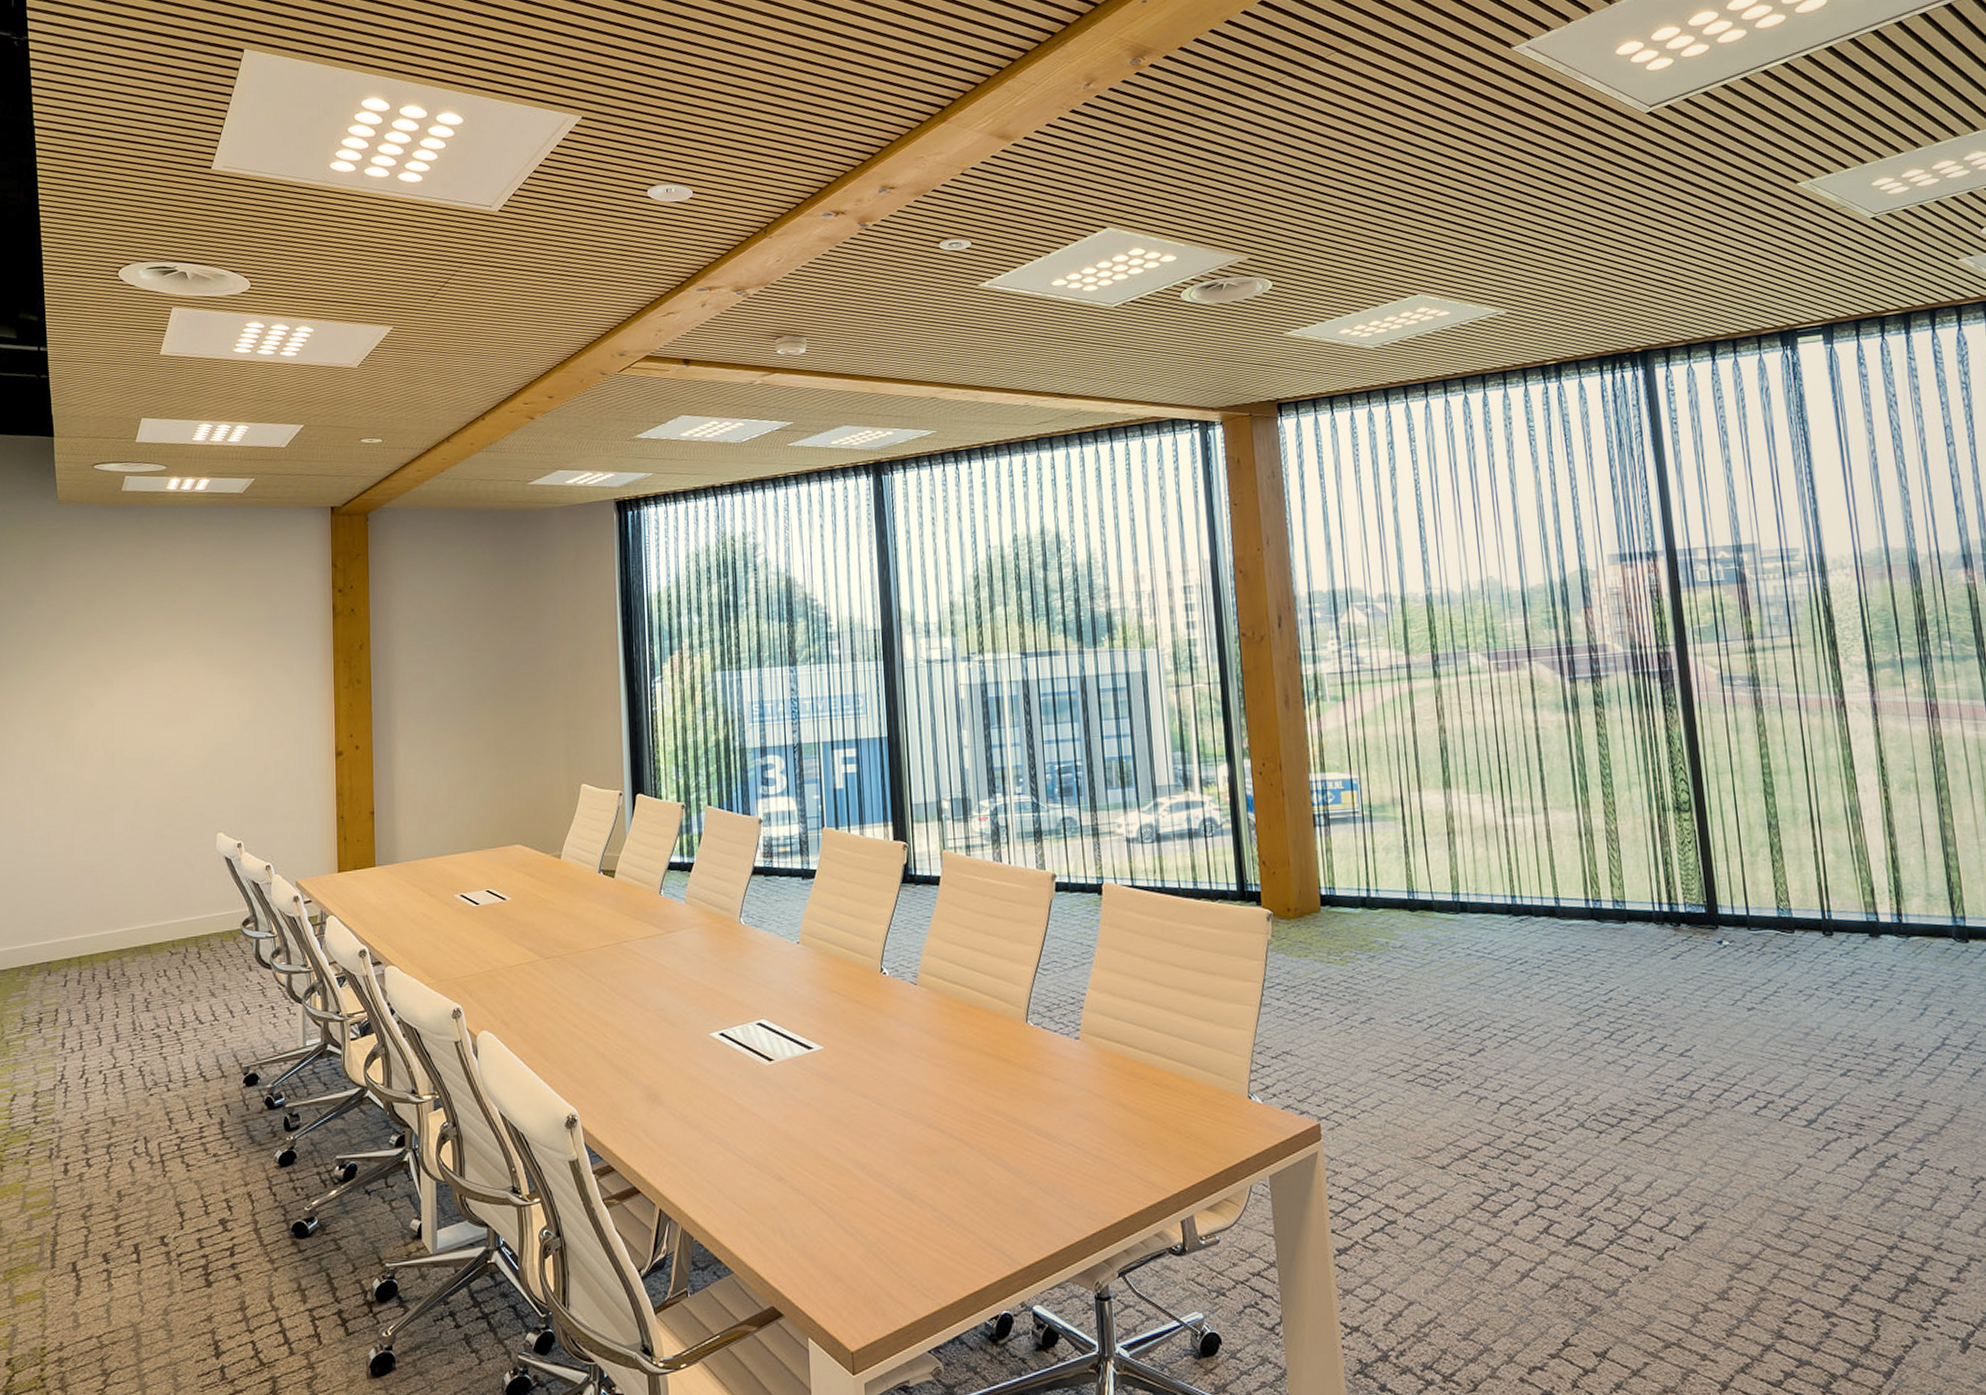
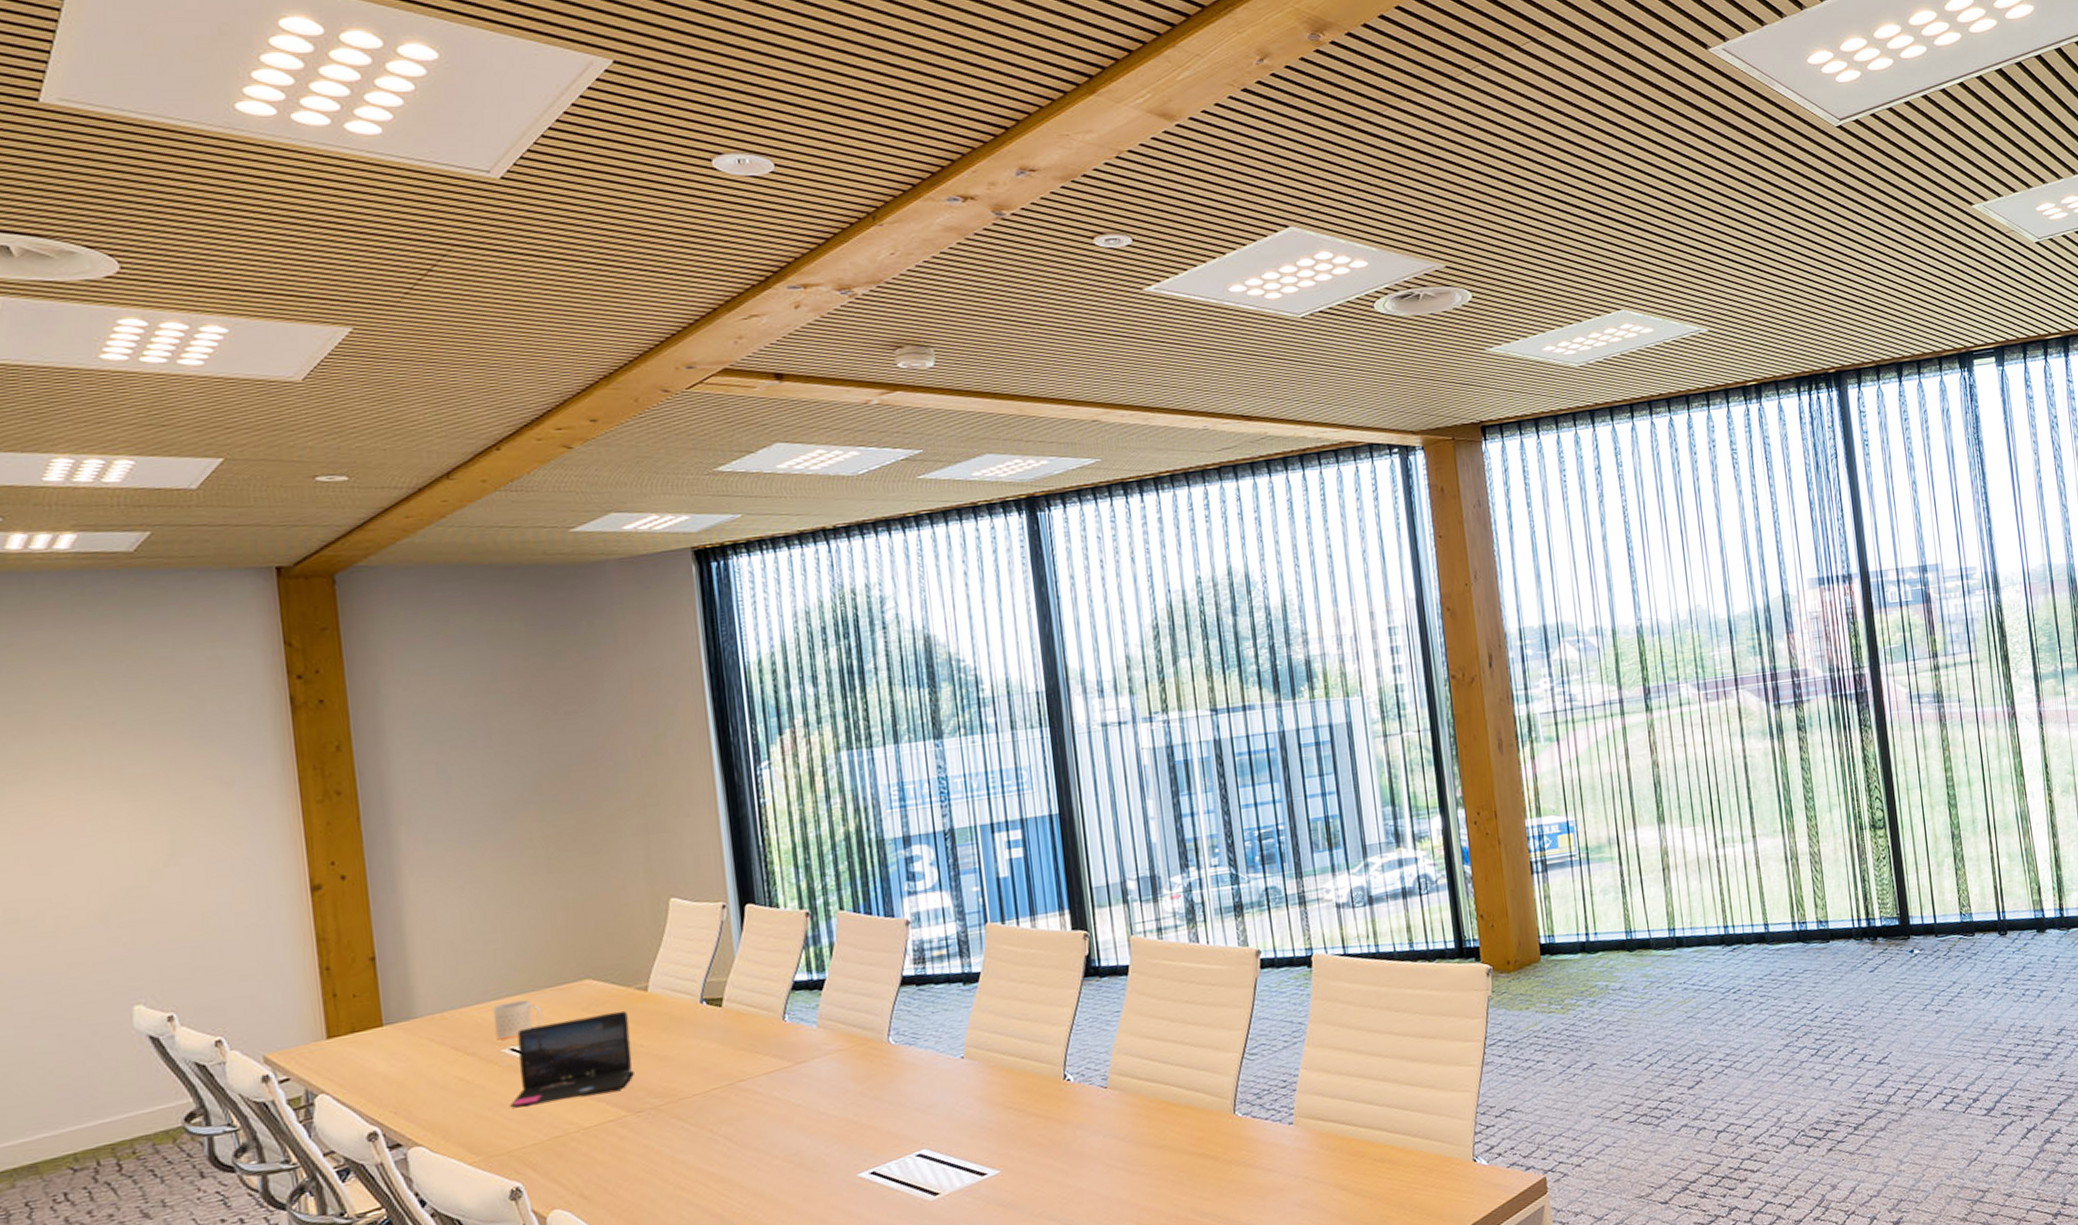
mug: none [450,856,485,887] -> present [492,999,544,1040]
laptop: none [457,872,547,944] -> present [510,1010,634,1109]

